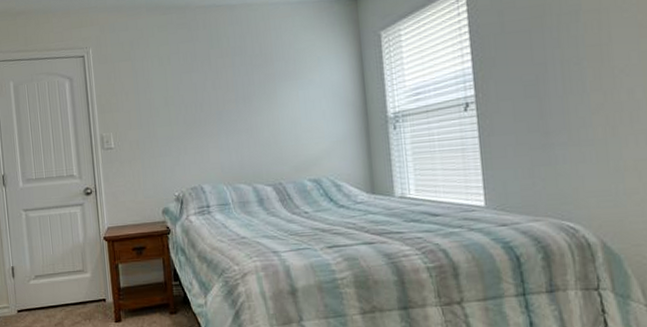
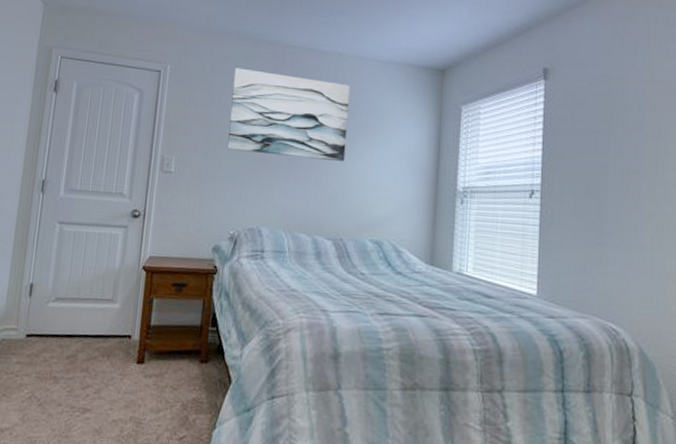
wall art: none [151,33,272,118] -> present [227,68,350,162]

